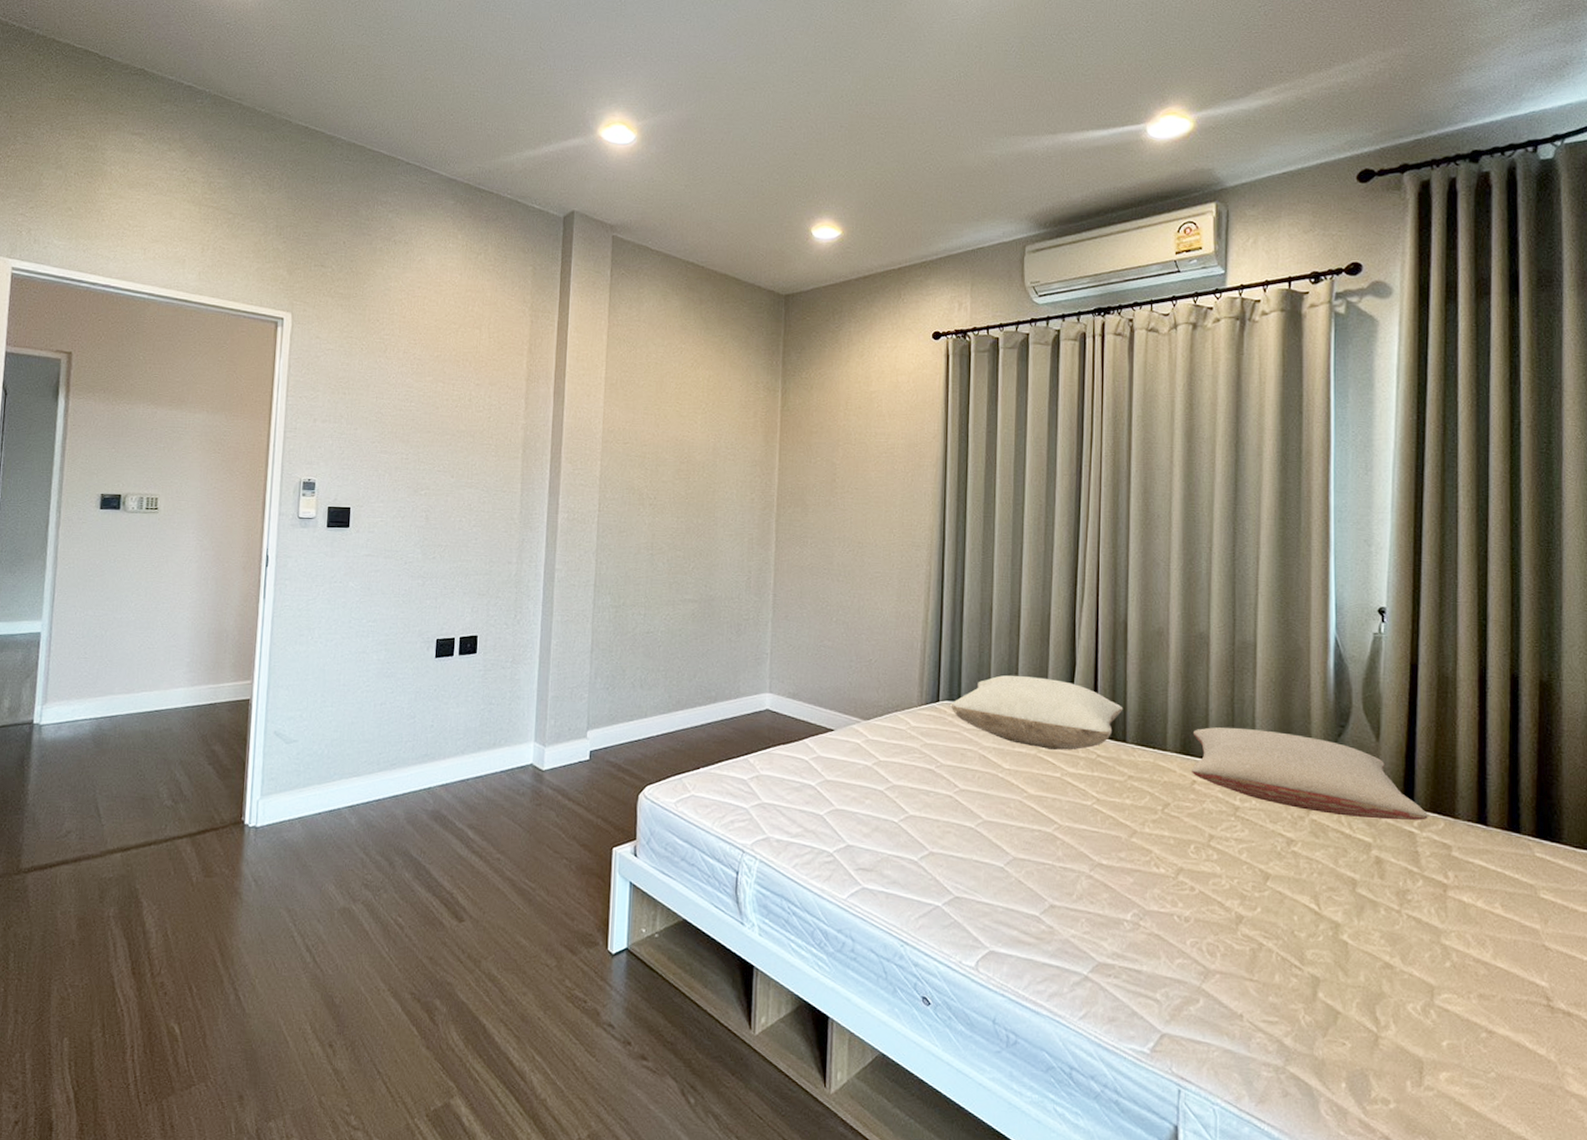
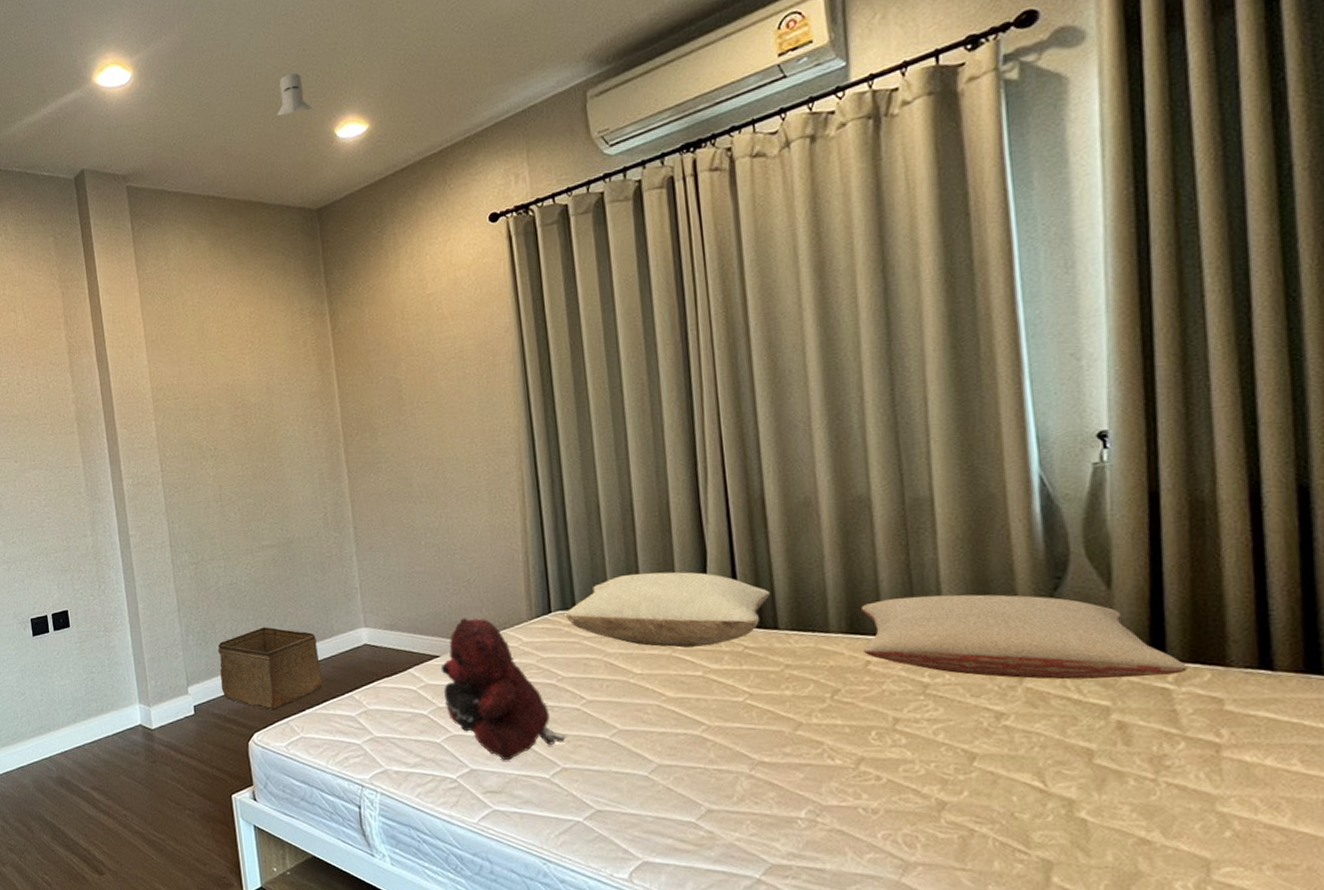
storage bin: none [620,680,722,765] -> present [218,627,322,711]
knight helmet: none [762,171,794,207] -> present [276,73,312,117]
teddy bear: none [832,696,937,840] -> present [440,618,566,761]

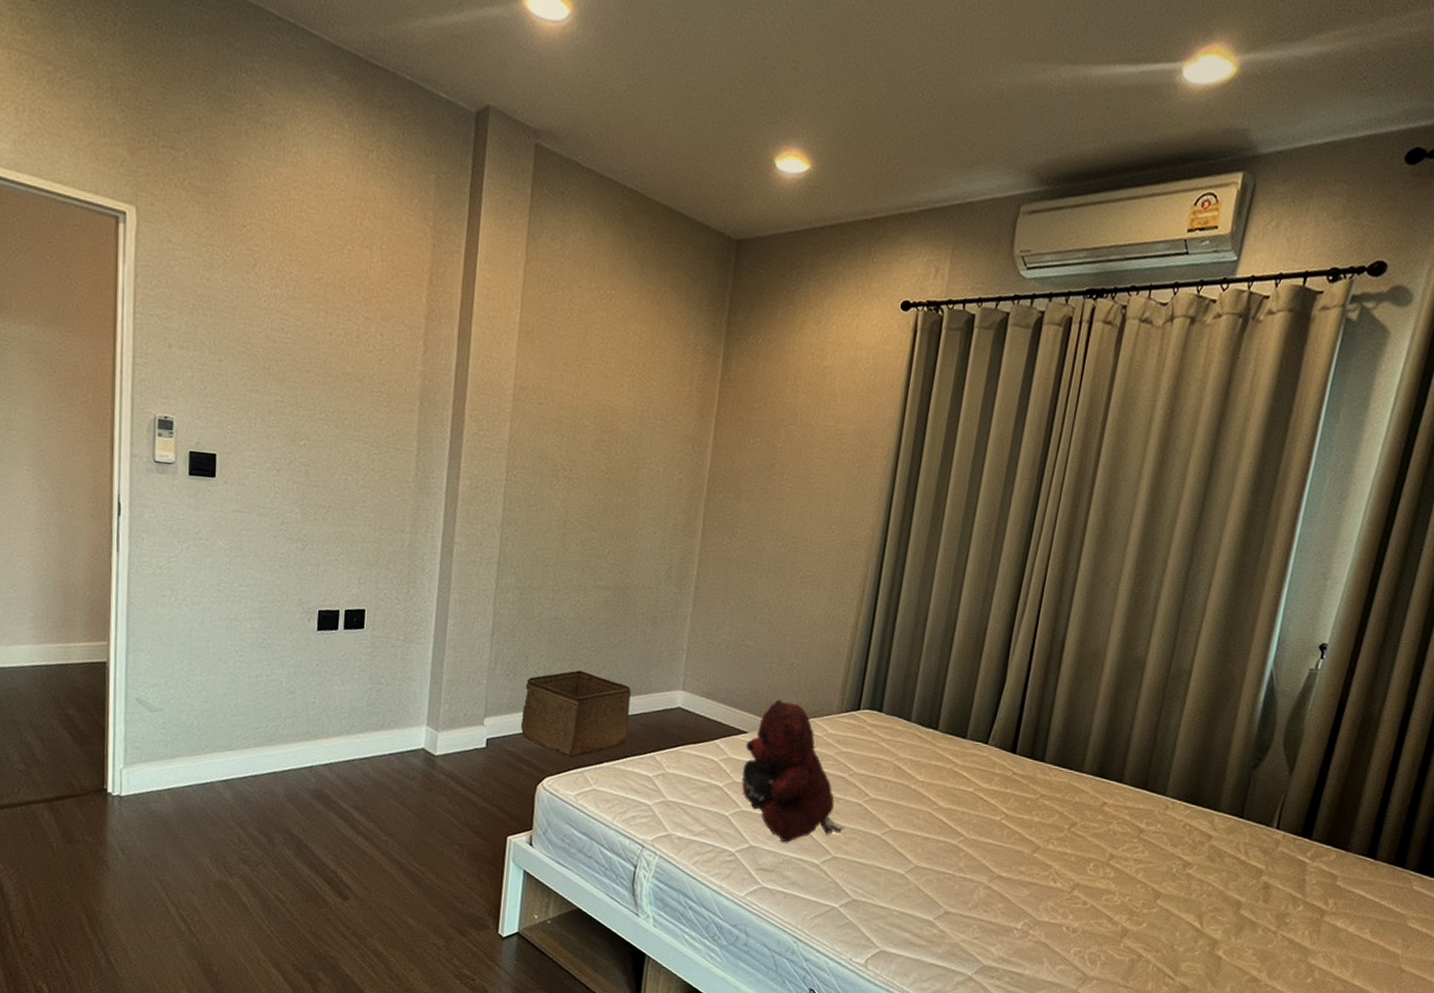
knight helmet: present [276,73,312,117] -> none [718,78,758,126]
pillow: present [565,572,771,649] -> none [871,687,1047,767]
pillow: present [860,594,1187,680] -> none [1104,752,1323,851]

